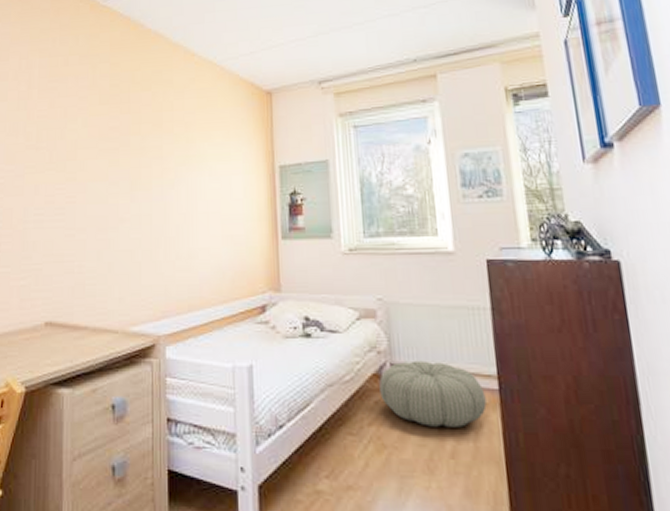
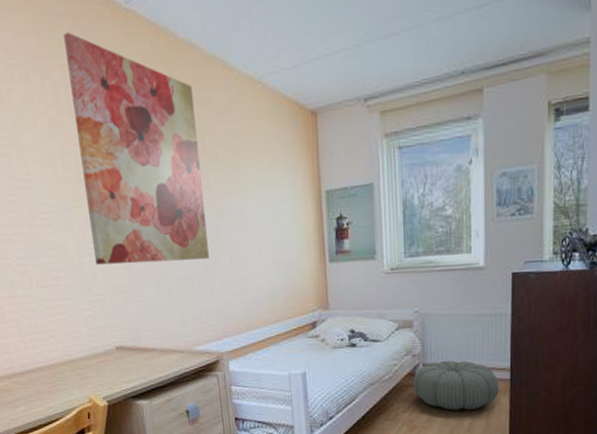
wall art: none [40,23,155,232] -> present [64,32,209,265]

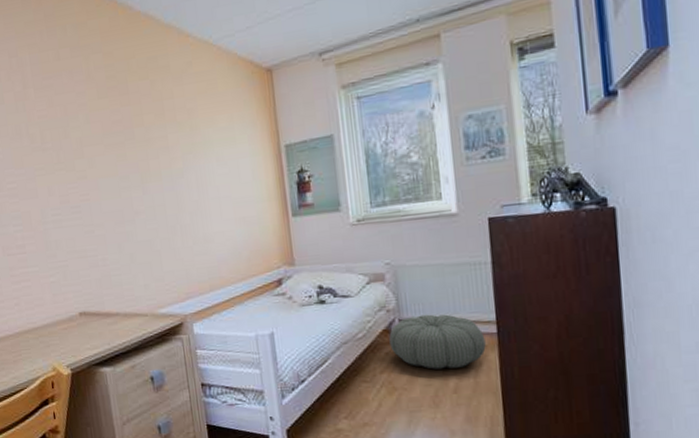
wall art: present [64,32,209,265] -> none [29,14,170,231]

